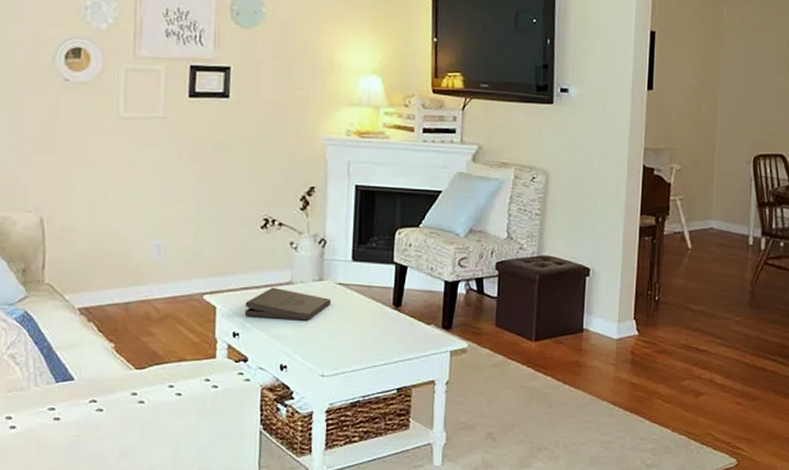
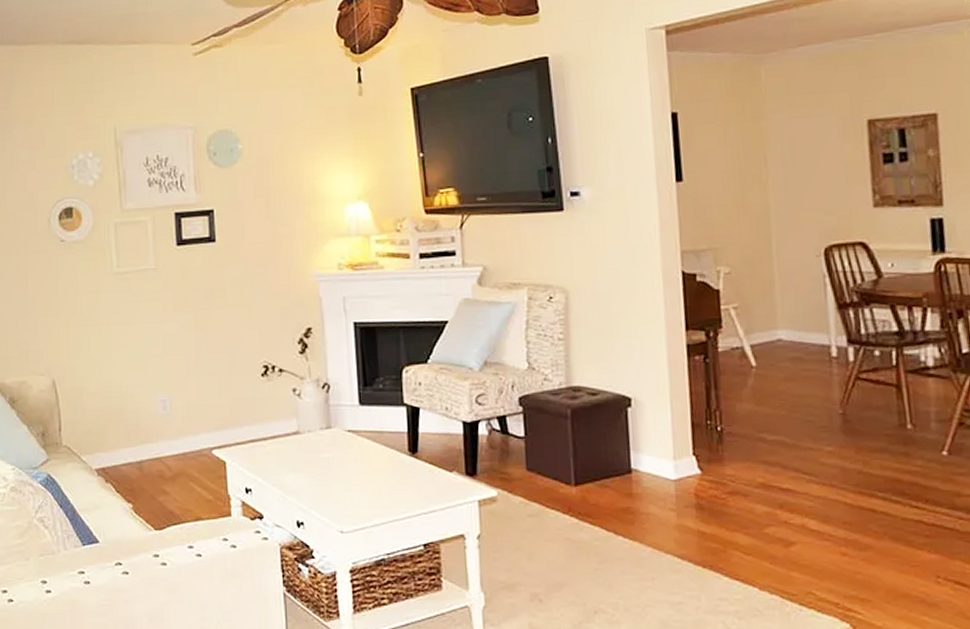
pizza box: present [244,287,332,321] -> none [254,438,343,473]

